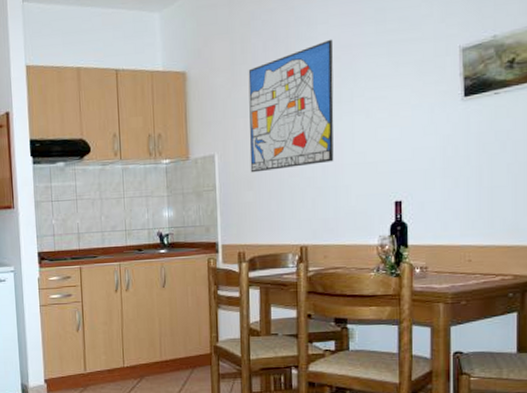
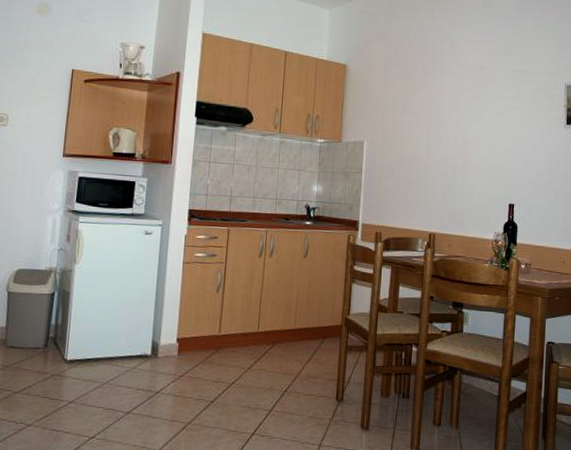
wall art: present [248,39,334,173] -> none [393,59,470,163]

